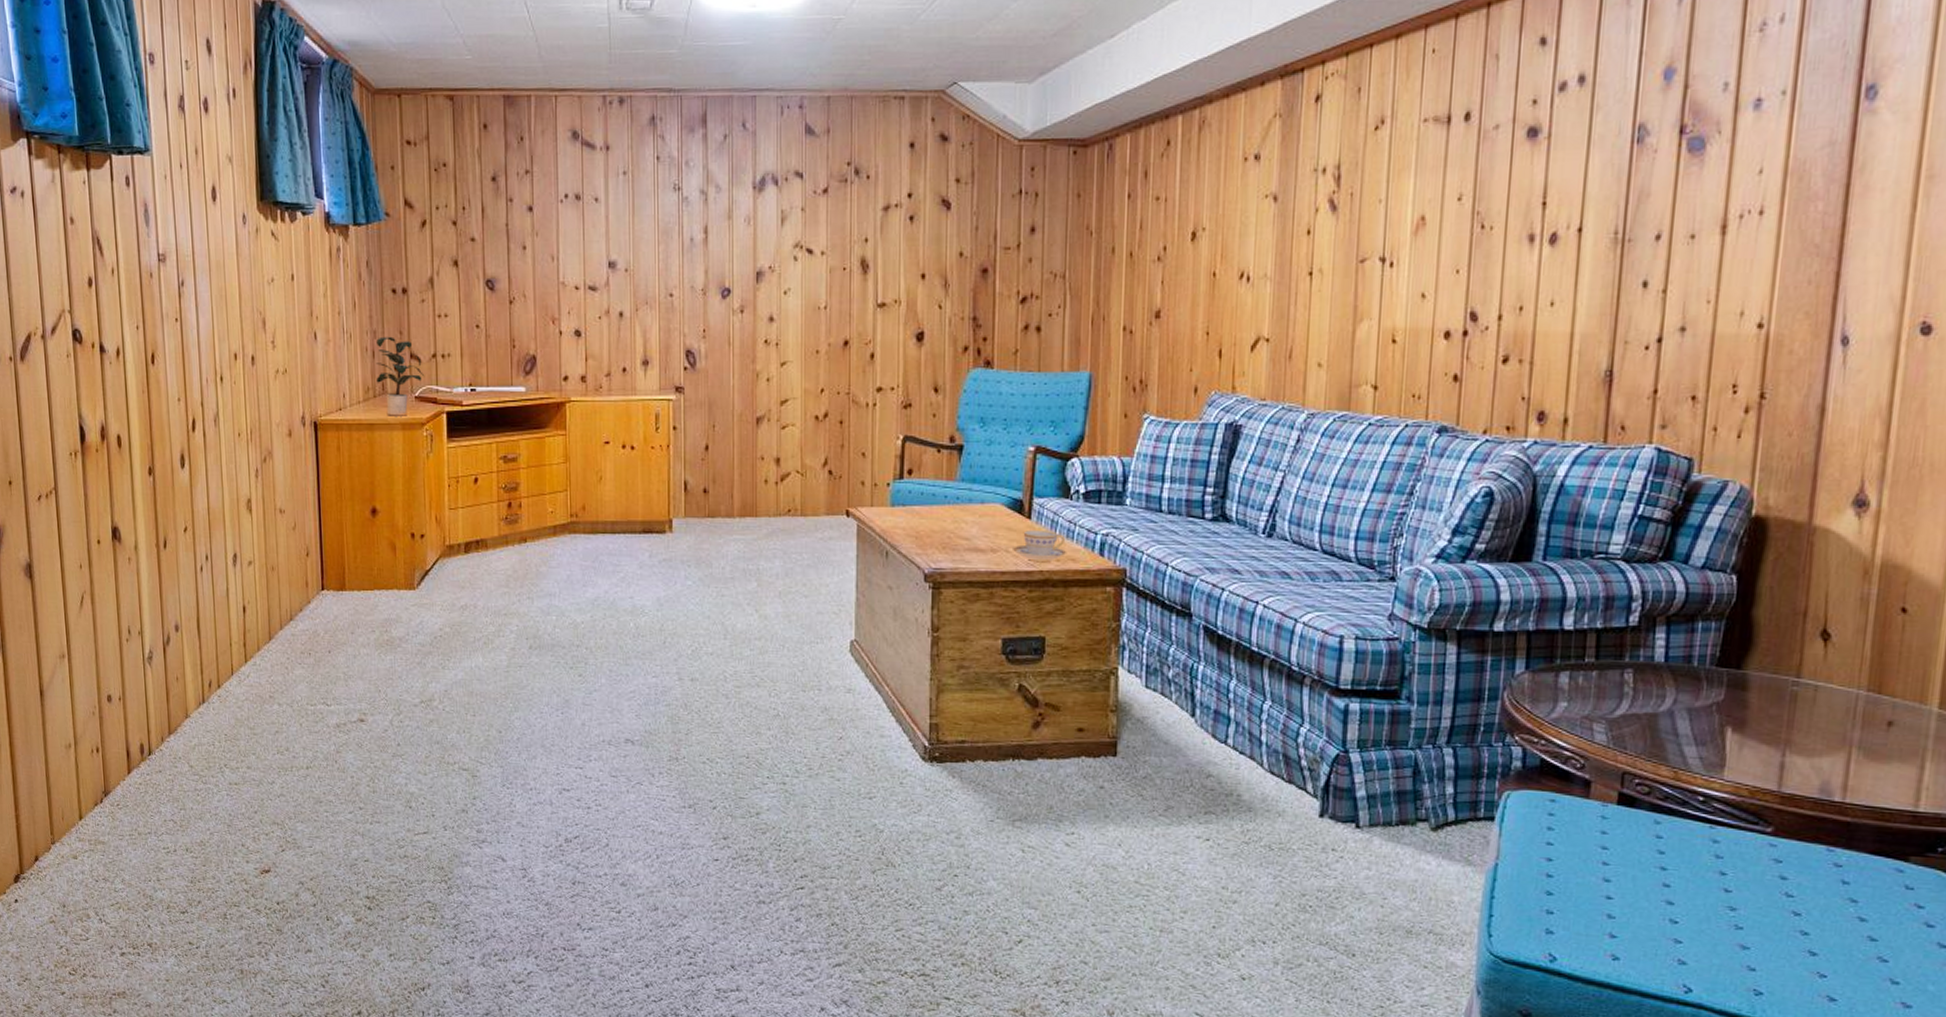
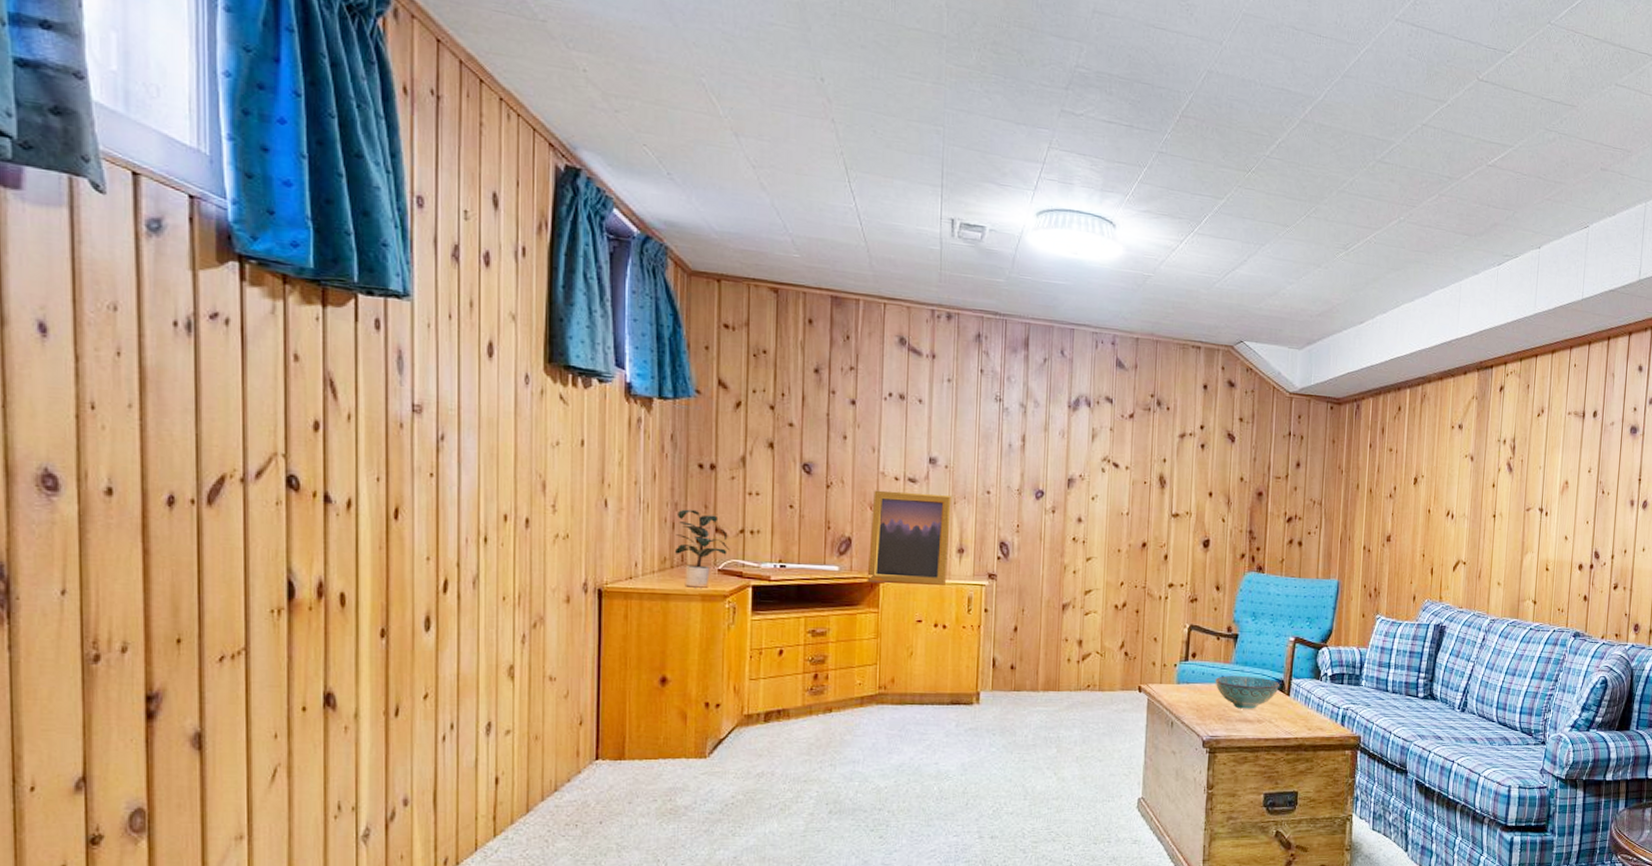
picture frame: none [553,301,634,403] -> present [867,490,951,587]
bowl: none [936,496,1017,536] -> present [1215,676,1279,709]
teacup: present [1013,529,1067,563] -> none [1275,704,1317,731]

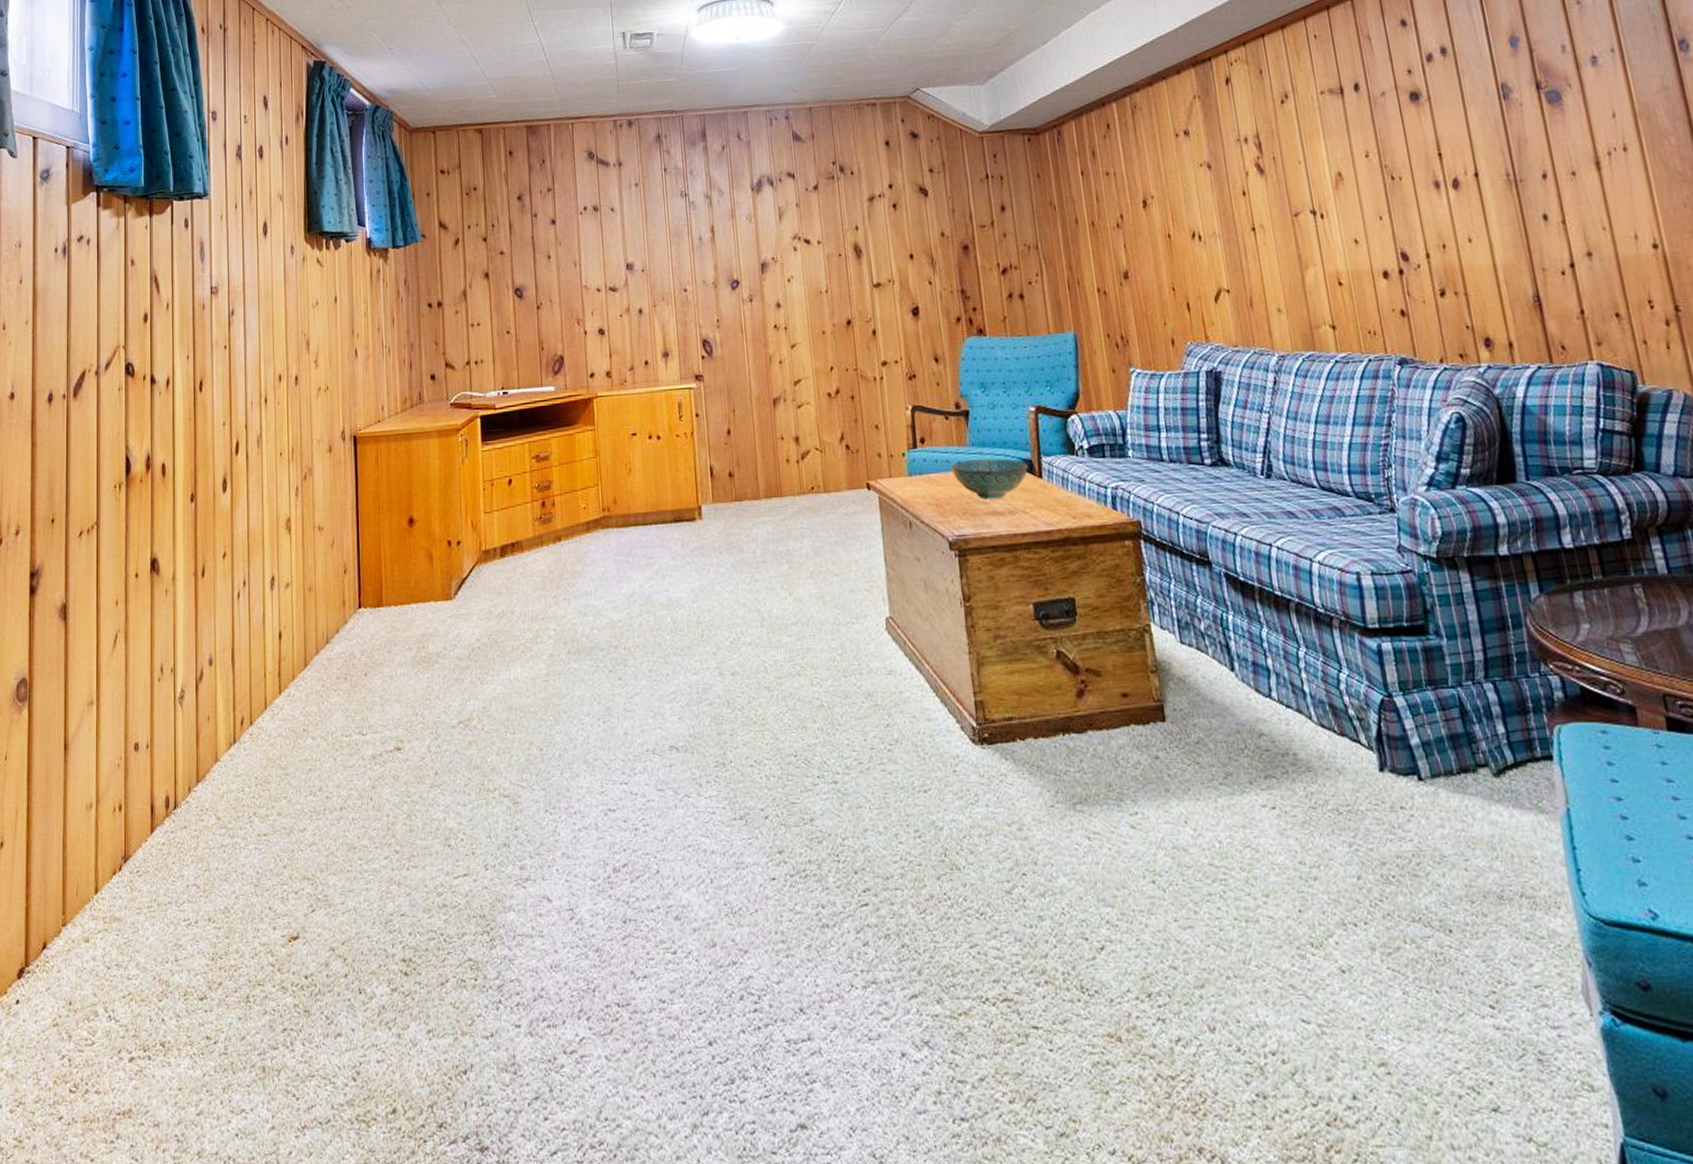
potted plant: present [675,509,729,588] -> none [413,348,458,425]
picture frame: present [867,490,951,587] -> none [579,299,655,399]

